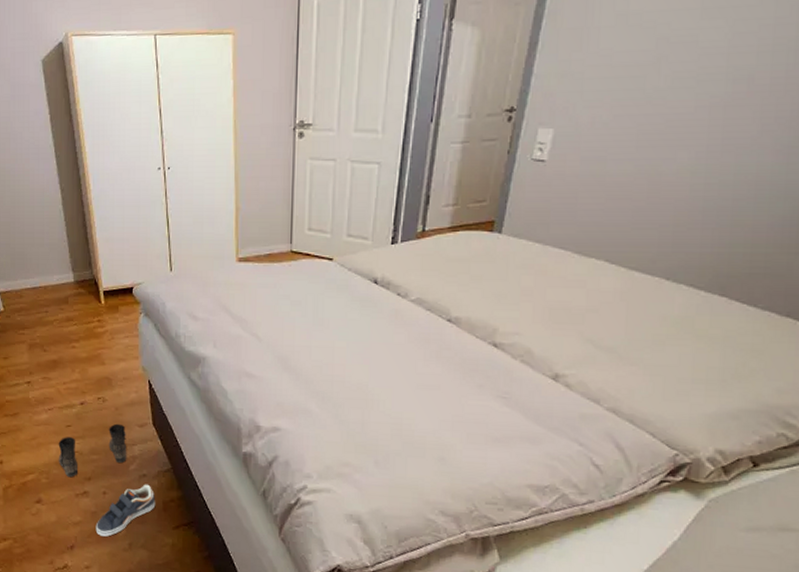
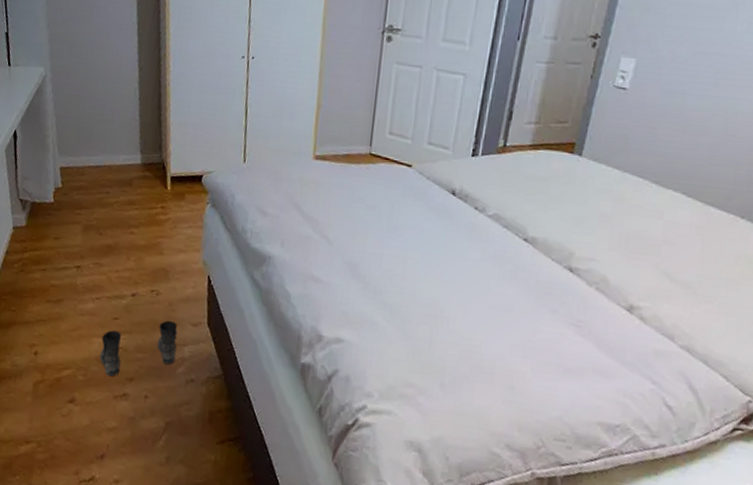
sneaker: present [95,484,156,537] -> none [131,390,201,448]

